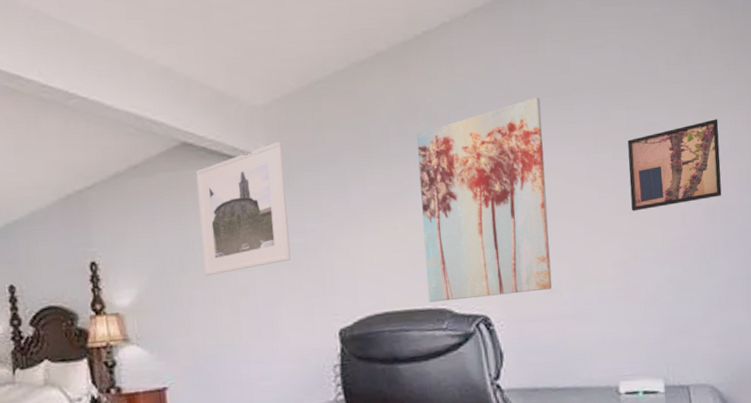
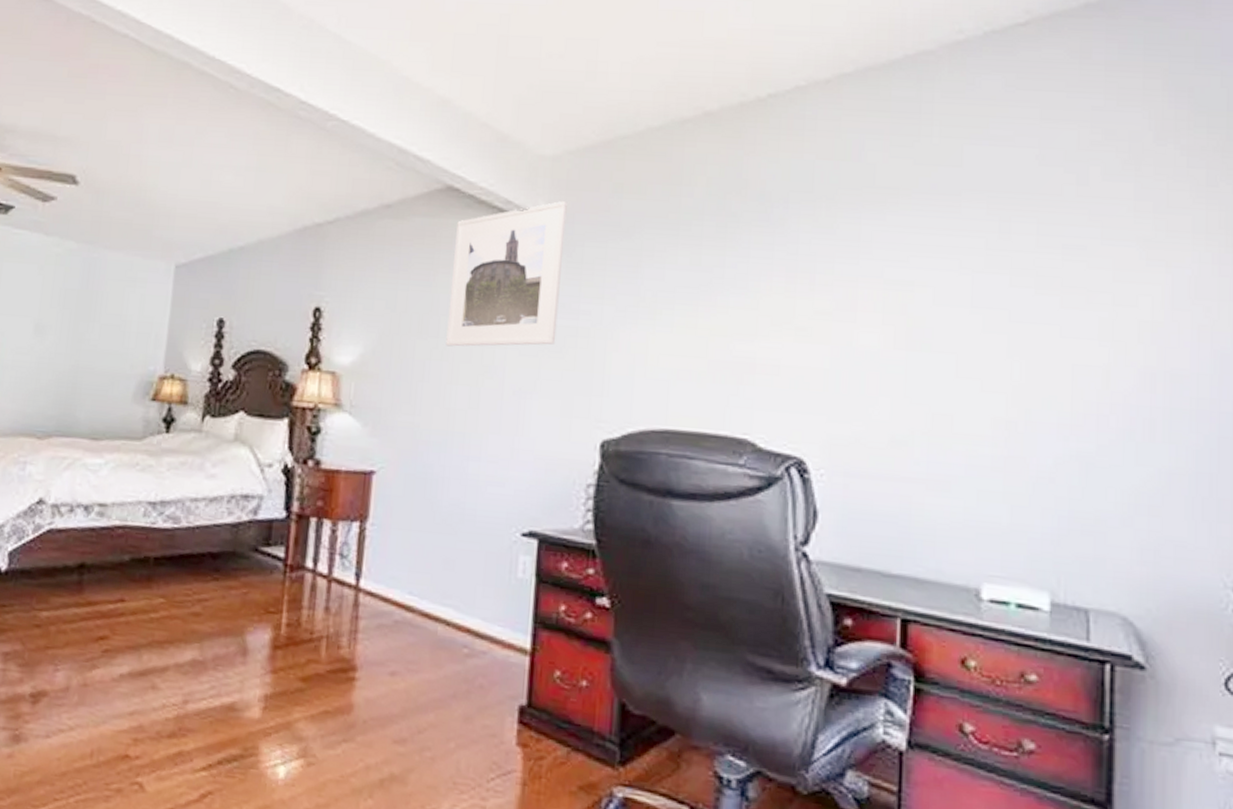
wall art: present [417,96,553,303] -> none [725,191,915,440]
wall art: present [627,119,722,212] -> none [1030,253,1174,358]

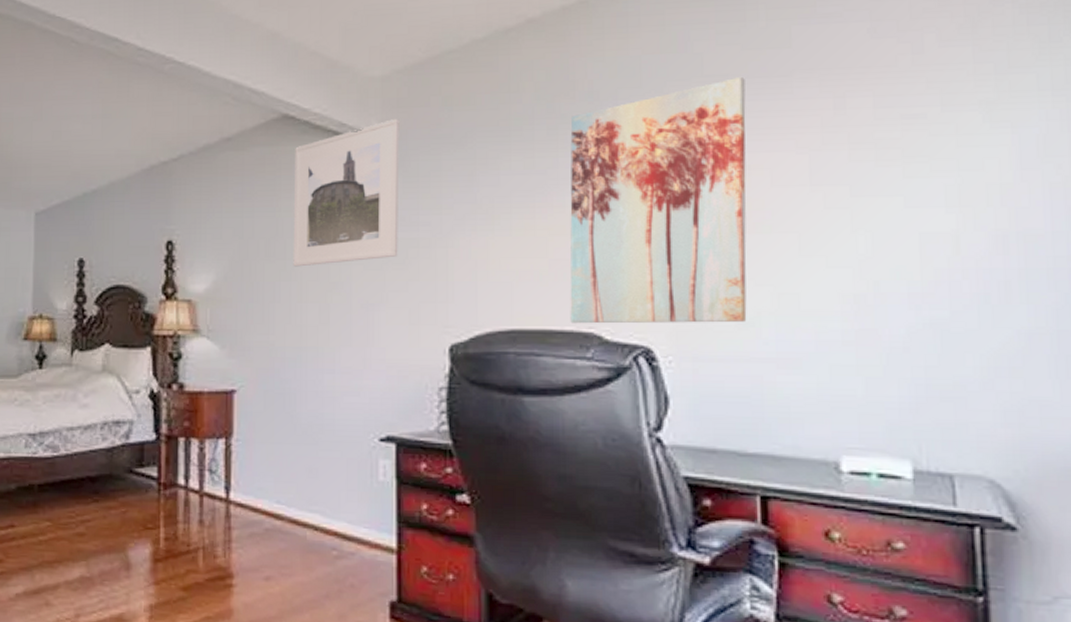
wall art: none [725,191,915,440] -> present [570,76,747,324]

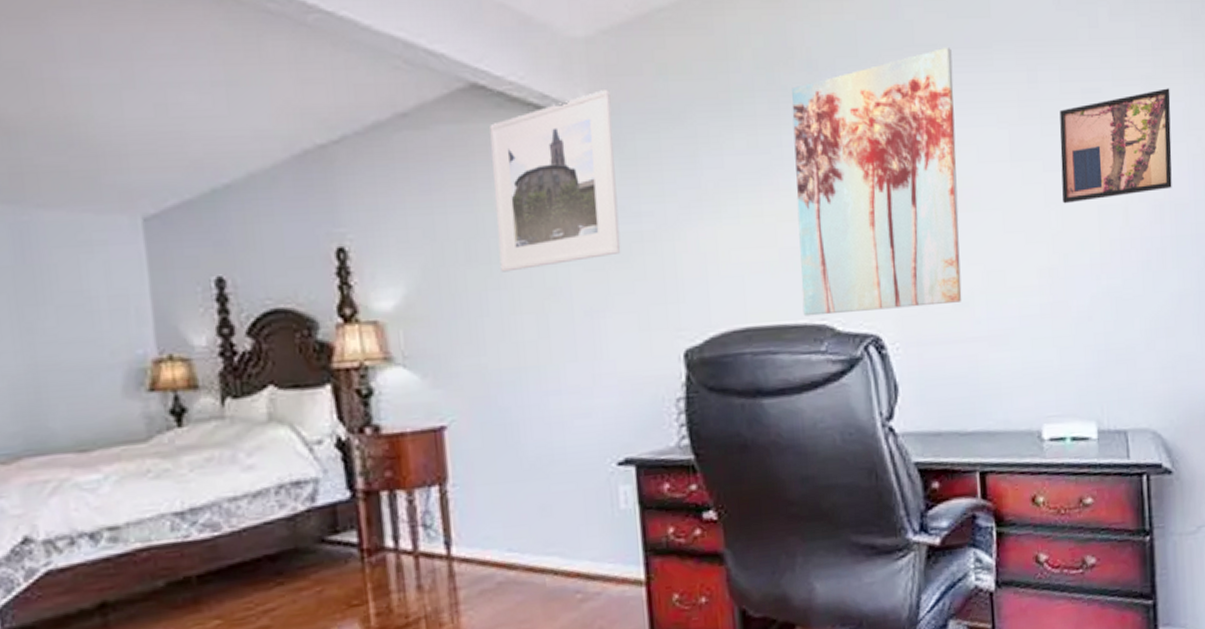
wall art: none [872,113,1021,230] -> present [1060,88,1172,204]

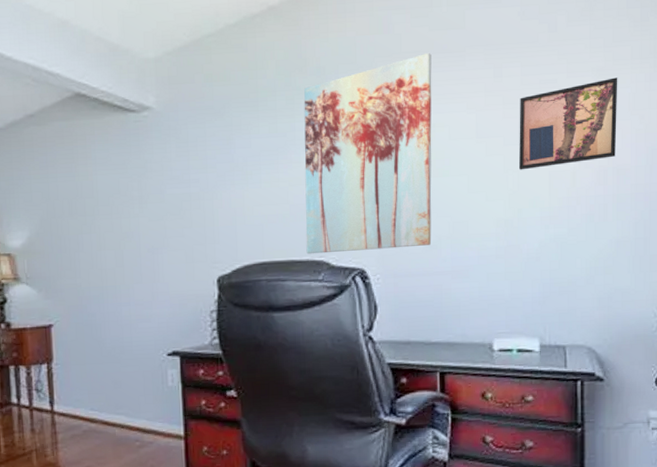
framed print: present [489,88,621,272] -> none [87,93,175,222]

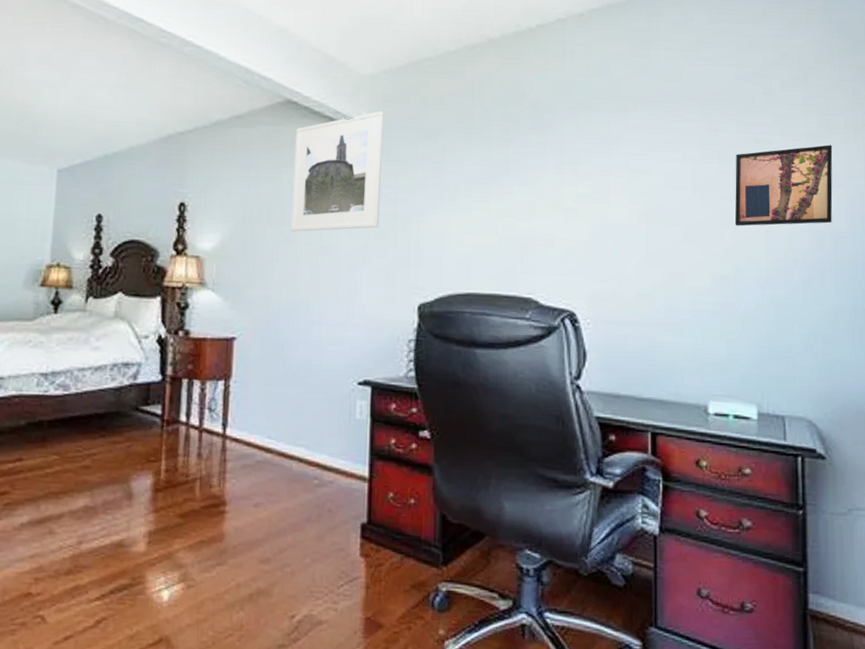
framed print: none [87,93,175,222] -> present [290,110,384,232]
wall art: present [303,52,432,254] -> none [514,100,649,294]

